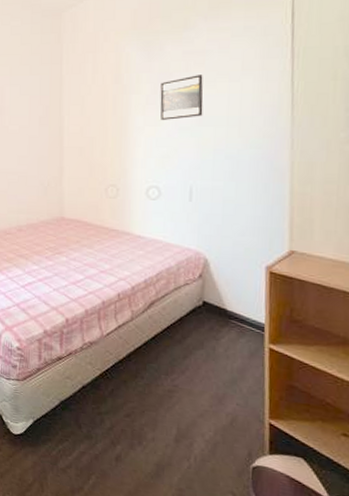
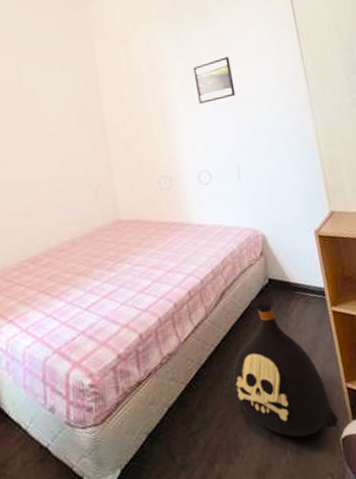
bag: none [147,315,253,455] -> present [232,296,339,437]

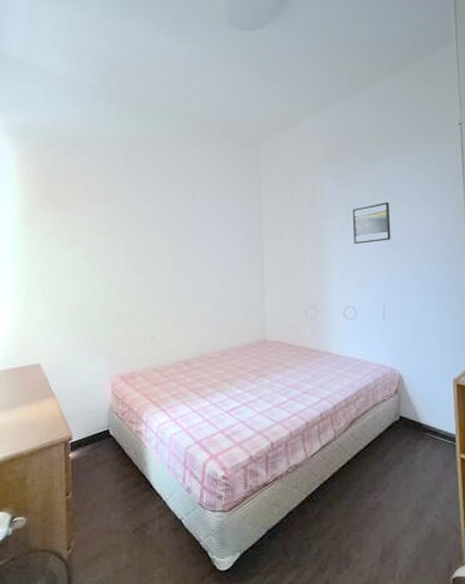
bag: present [232,296,339,437] -> none [352,431,452,568]

